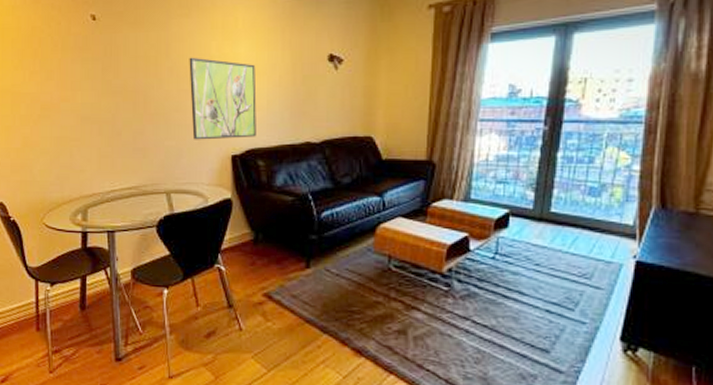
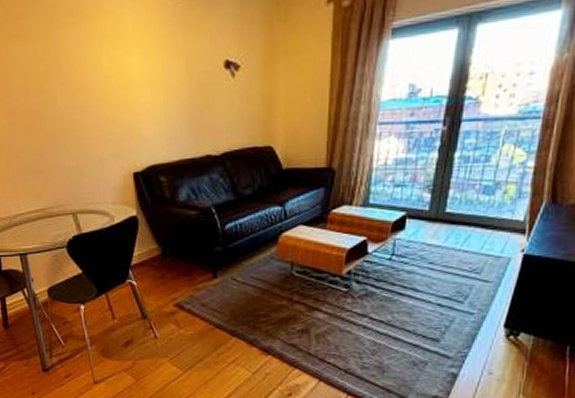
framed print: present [189,57,257,140] -> none [80,70,156,159]

